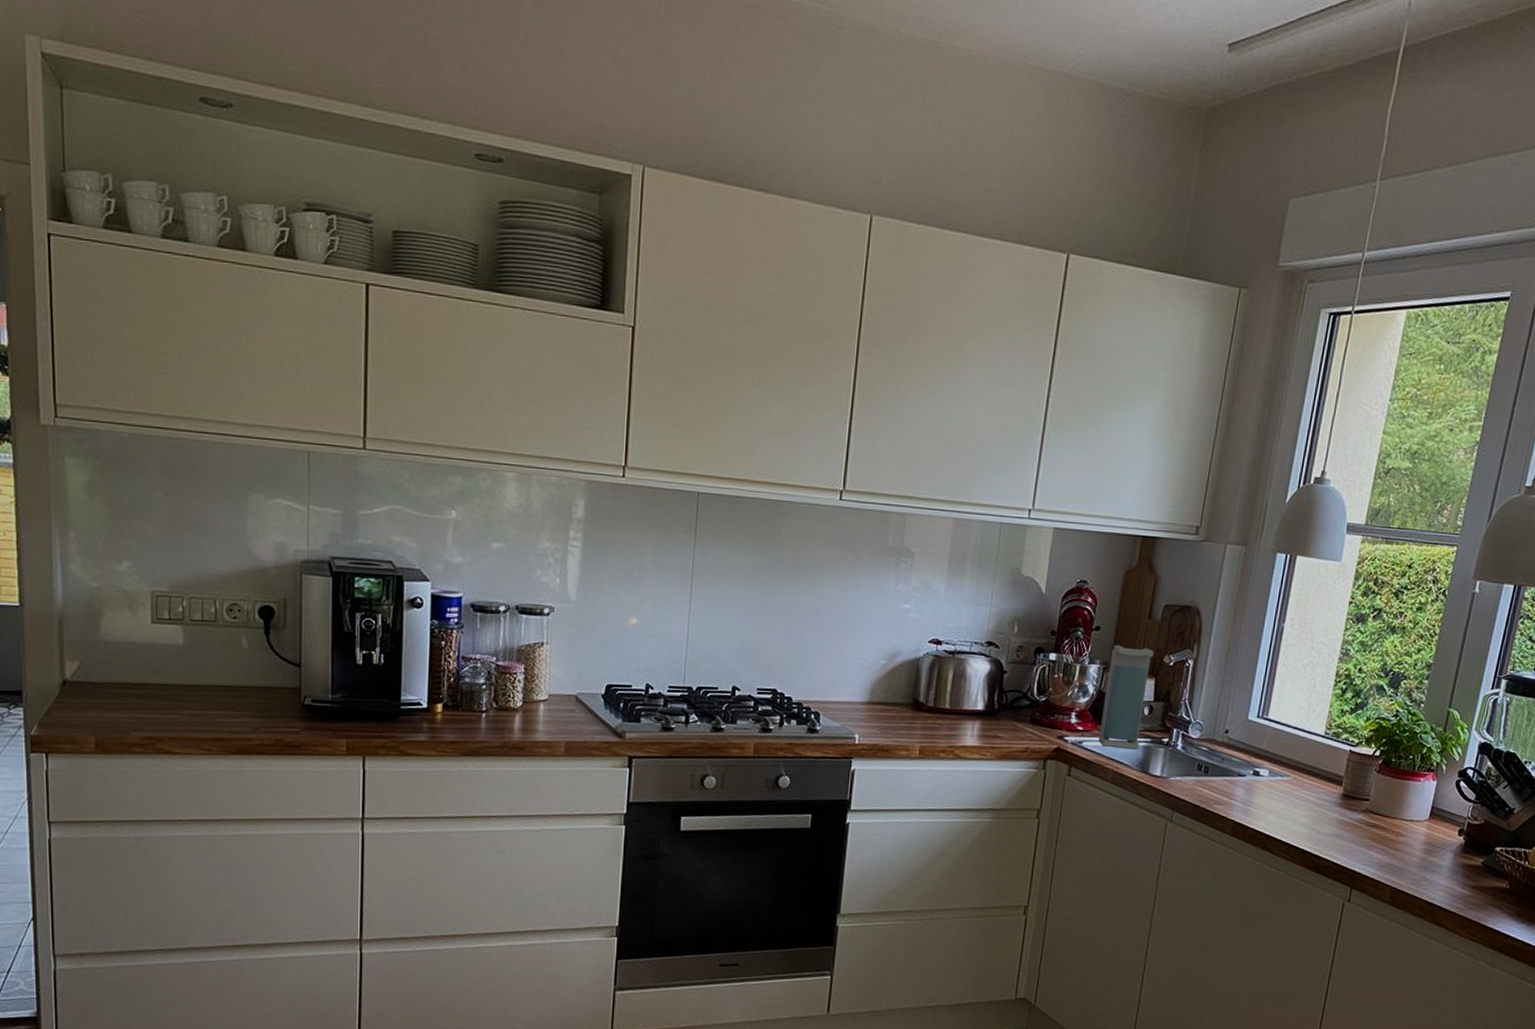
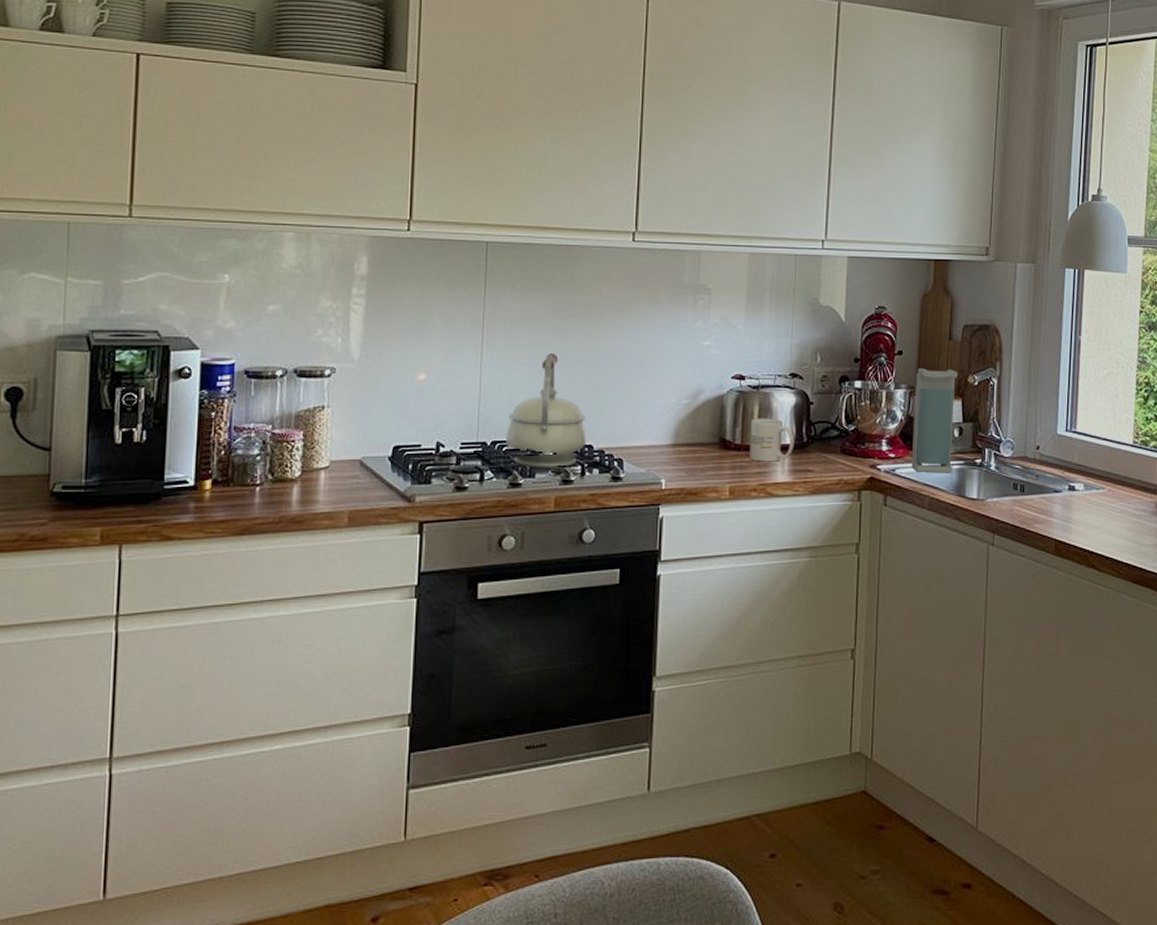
kettle: none [710,607,787,717] -> present [506,354,587,469]
mug: none [941,682,986,726] -> present [750,418,794,462]

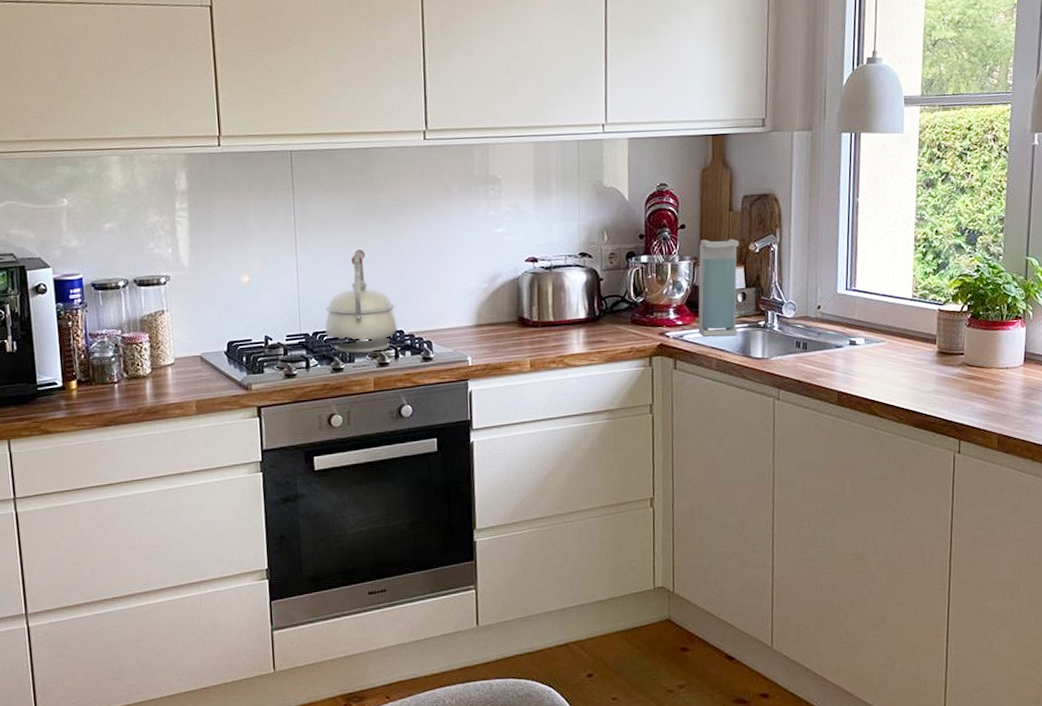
mug: present [750,418,794,462] -> none [545,295,588,336]

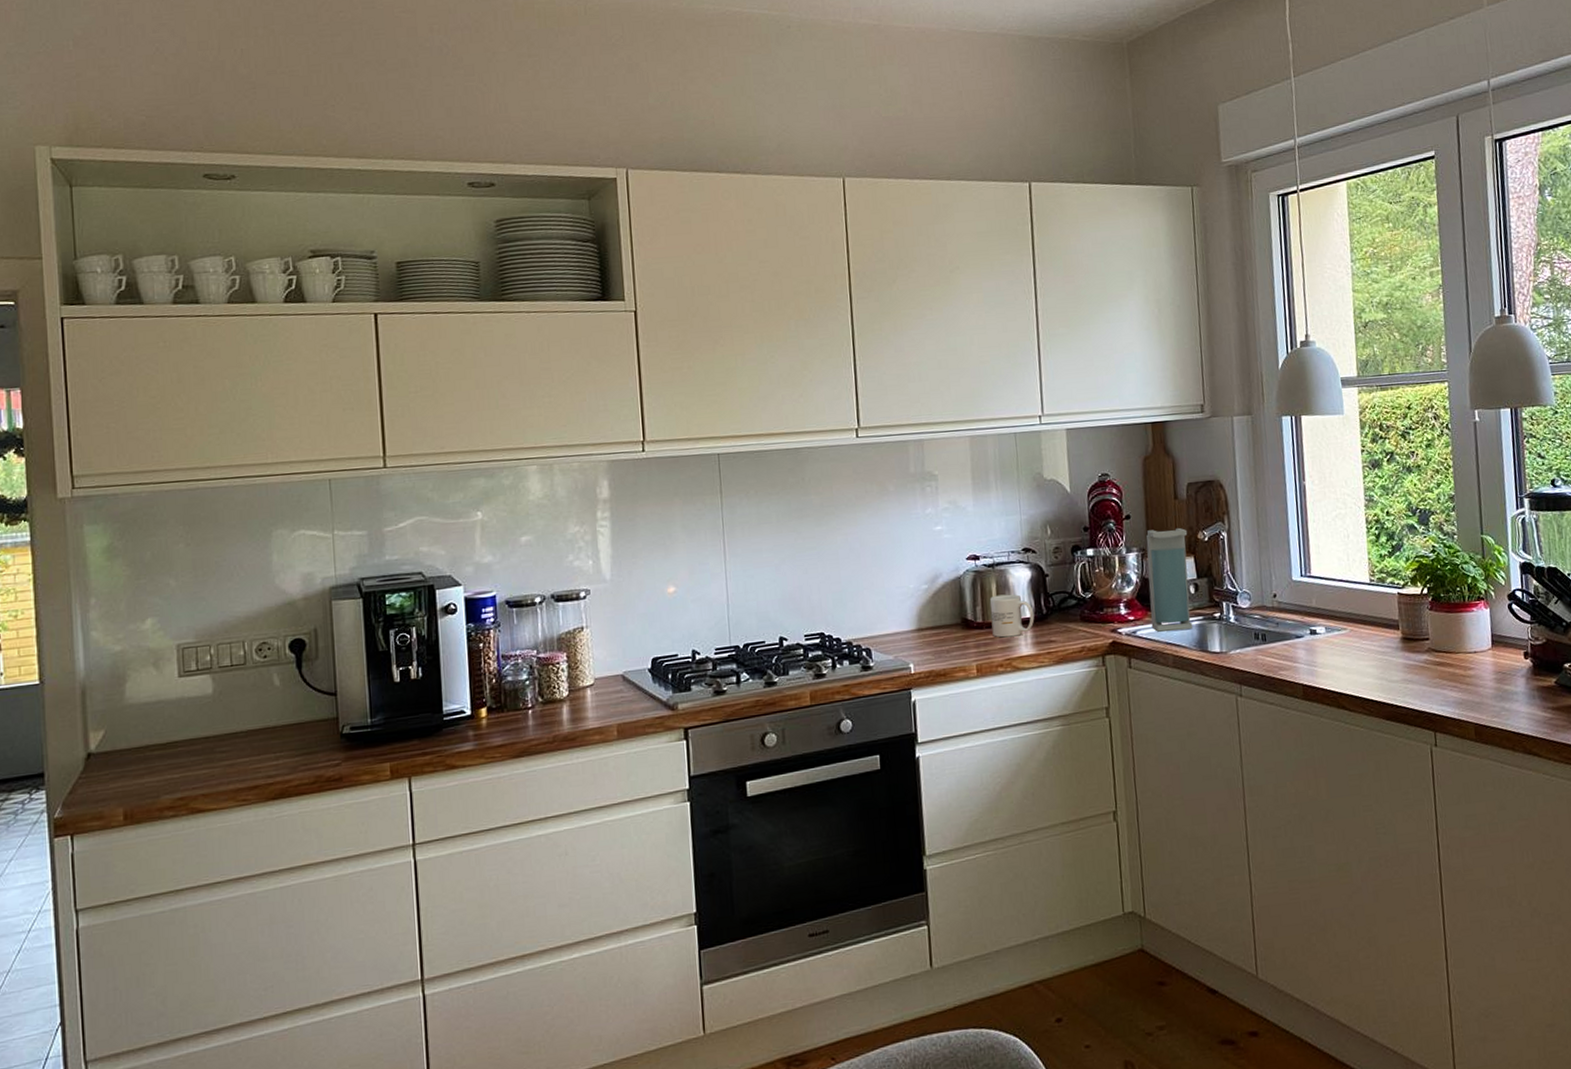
kettle: present [325,250,398,354] -> none [756,554,834,666]
mug: none [545,295,588,336] -> present [989,594,1035,638]

